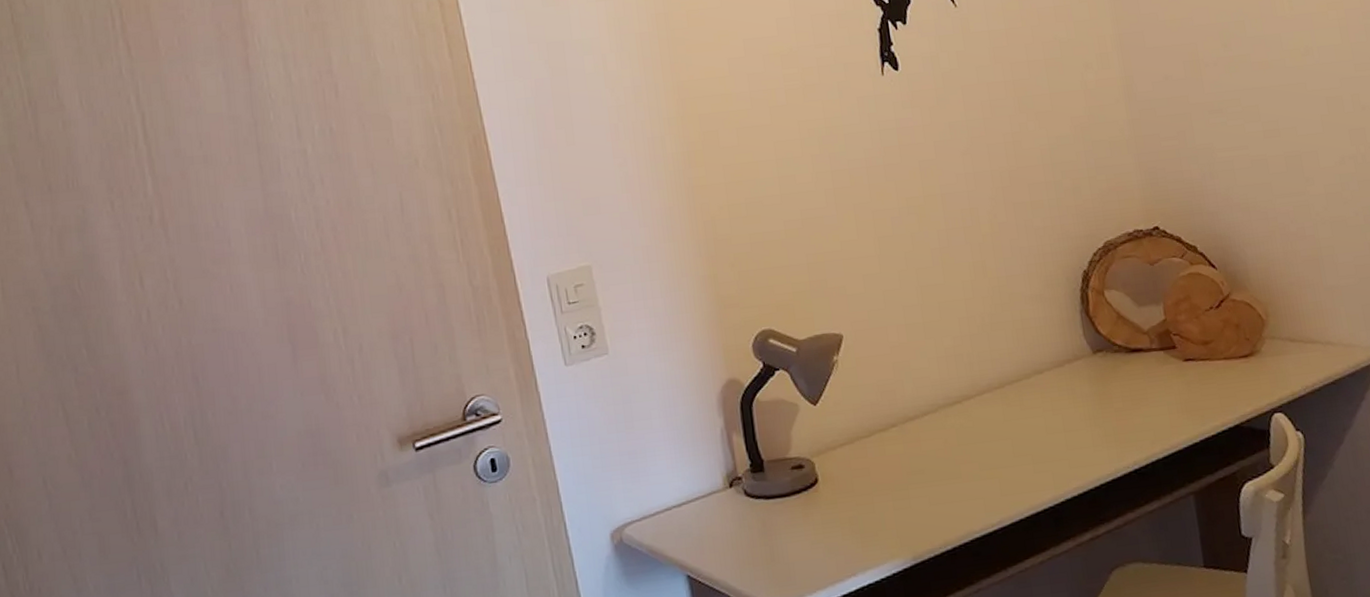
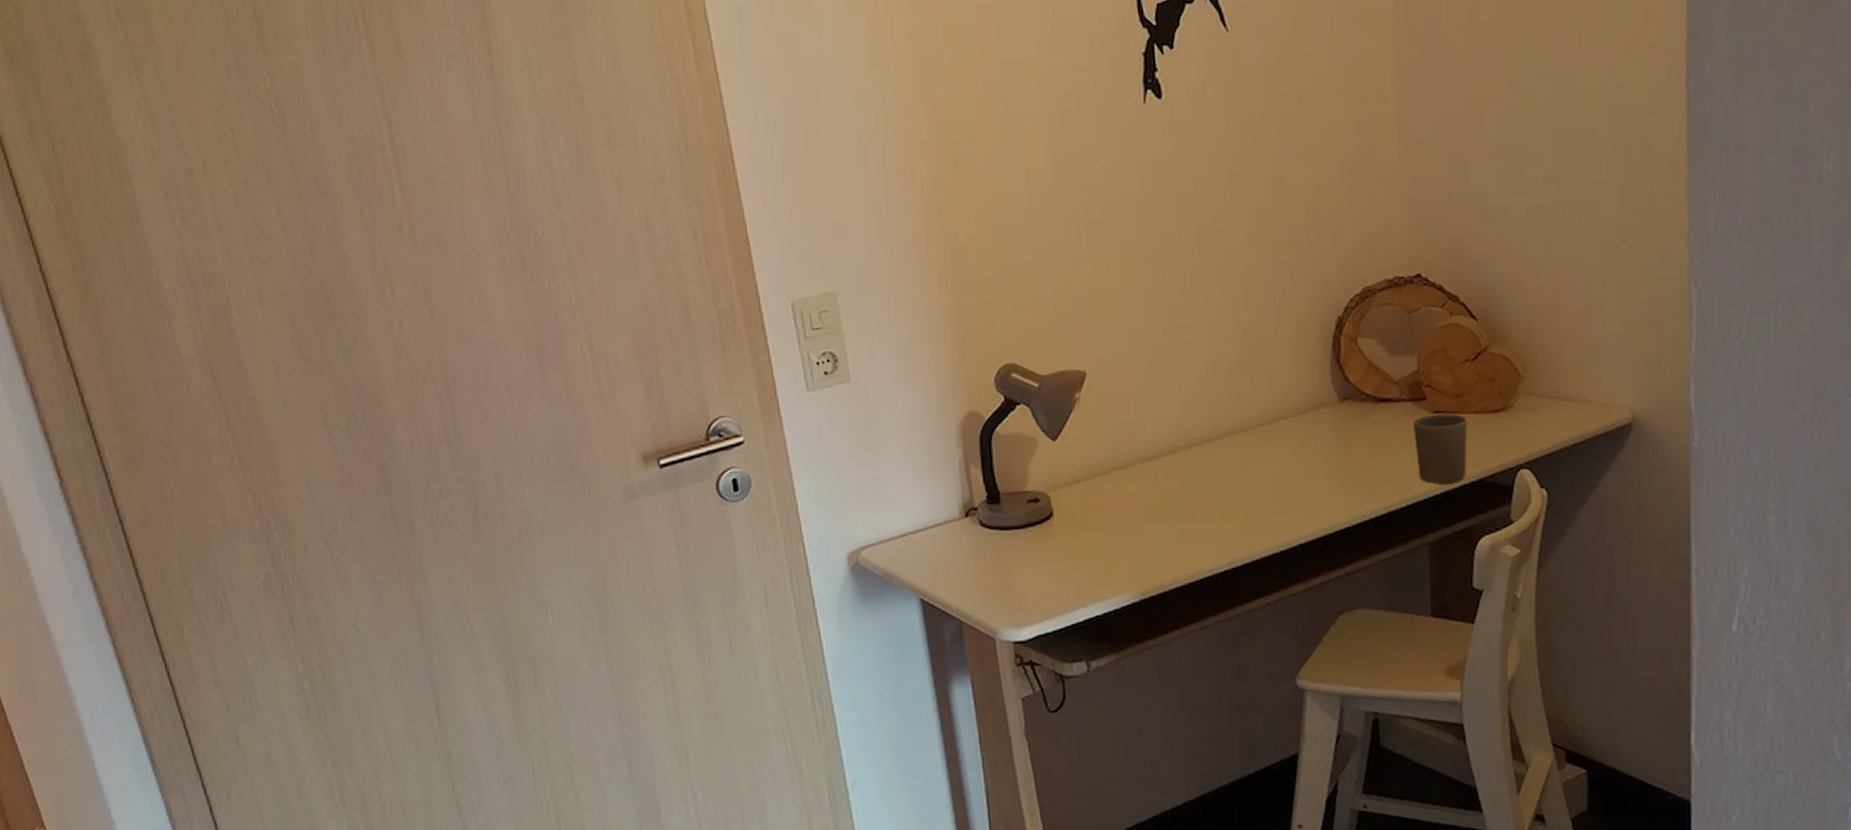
mug: none [1166,361,1223,431] -> present [1413,413,1468,484]

